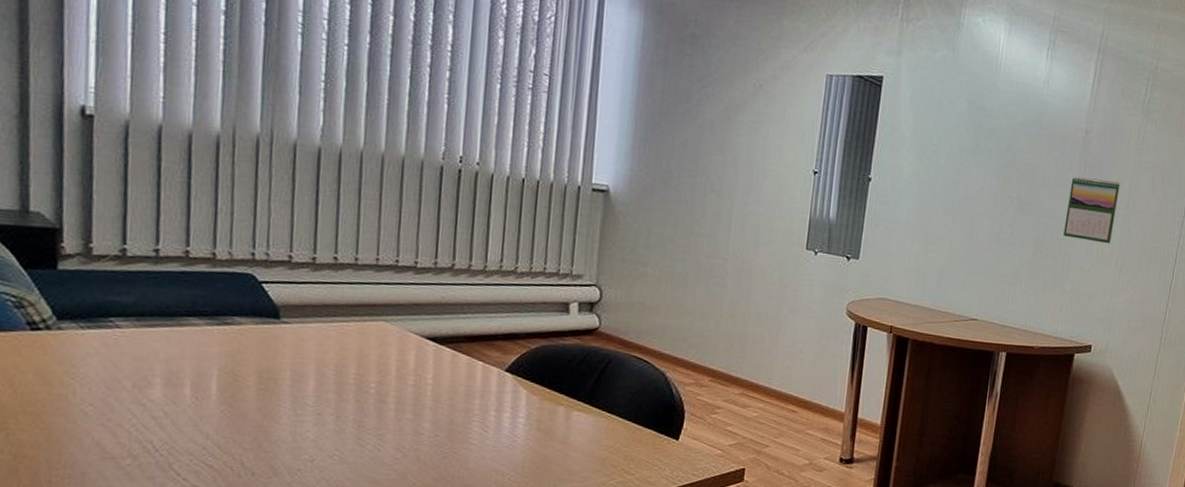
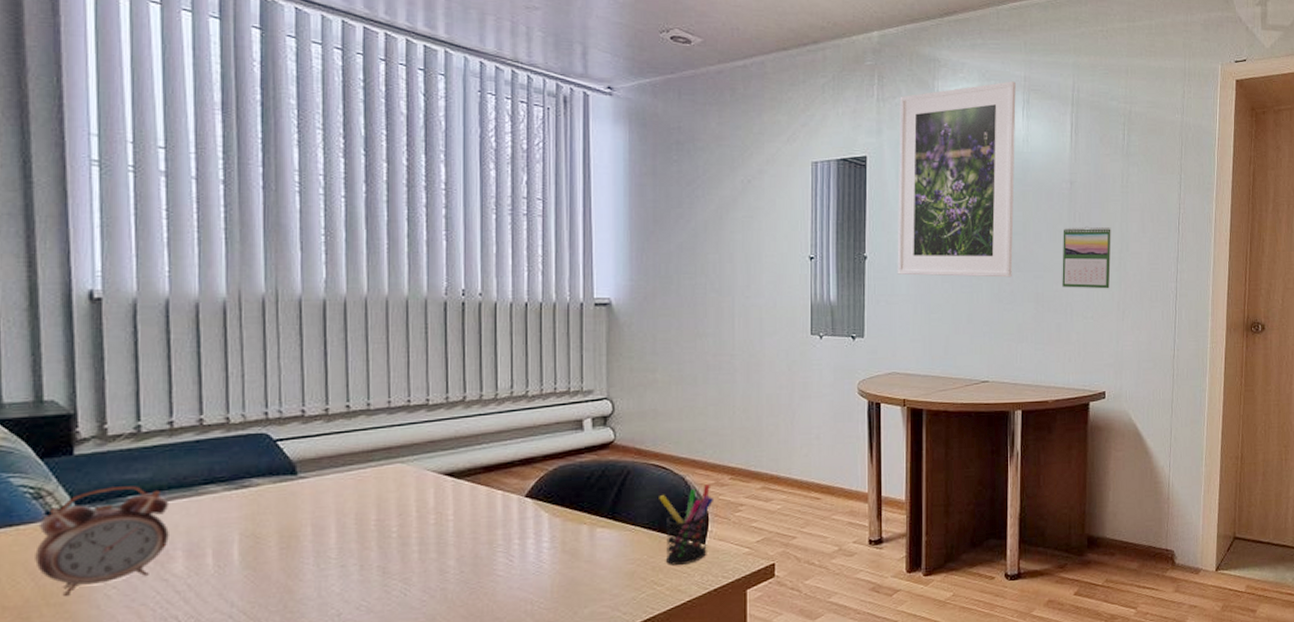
alarm clock: none [14,306,151,407] -> present [35,486,170,596]
pen holder: none [637,383,691,458] -> present [659,484,713,565]
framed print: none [900,18,1044,219] -> present [897,81,1016,278]

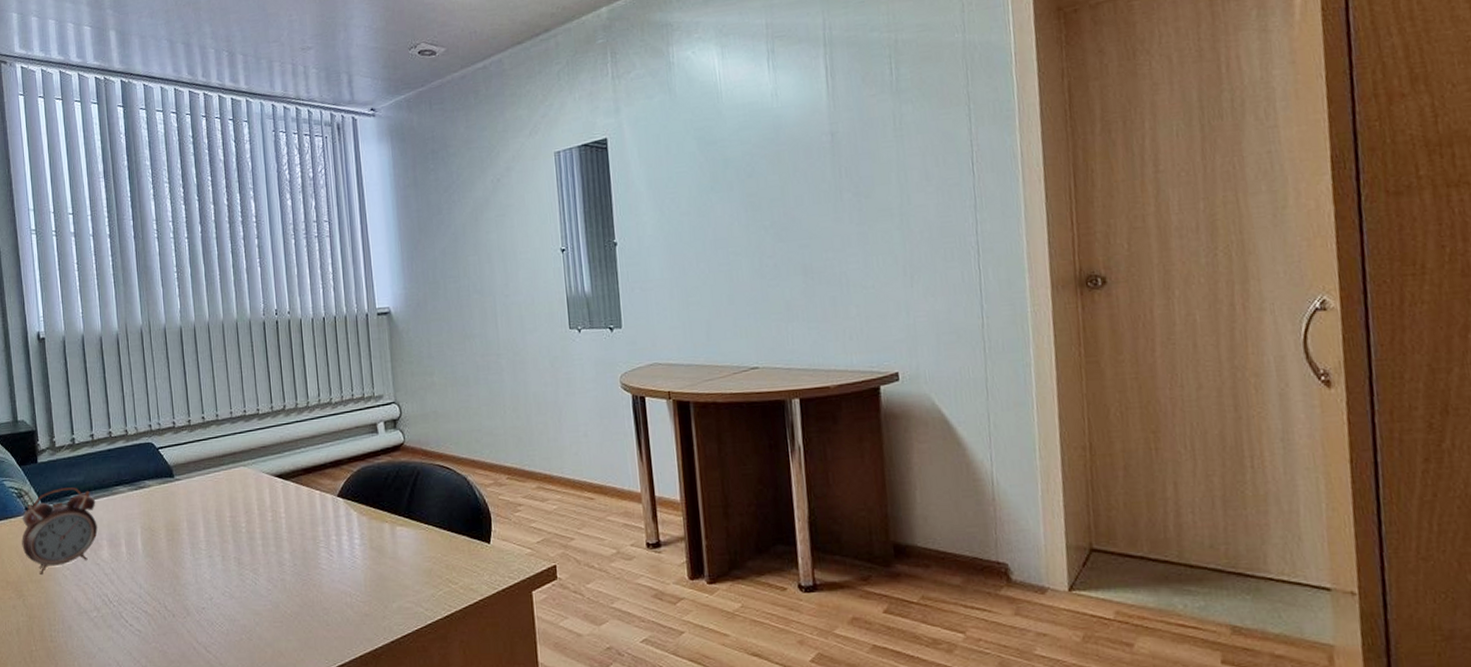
pen holder: present [659,484,713,565] -> none [446,484,494,564]
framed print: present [897,81,1016,278] -> none [634,31,774,259]
calendar: present [1062,226,1111,289] -> none [827,179,892,255]

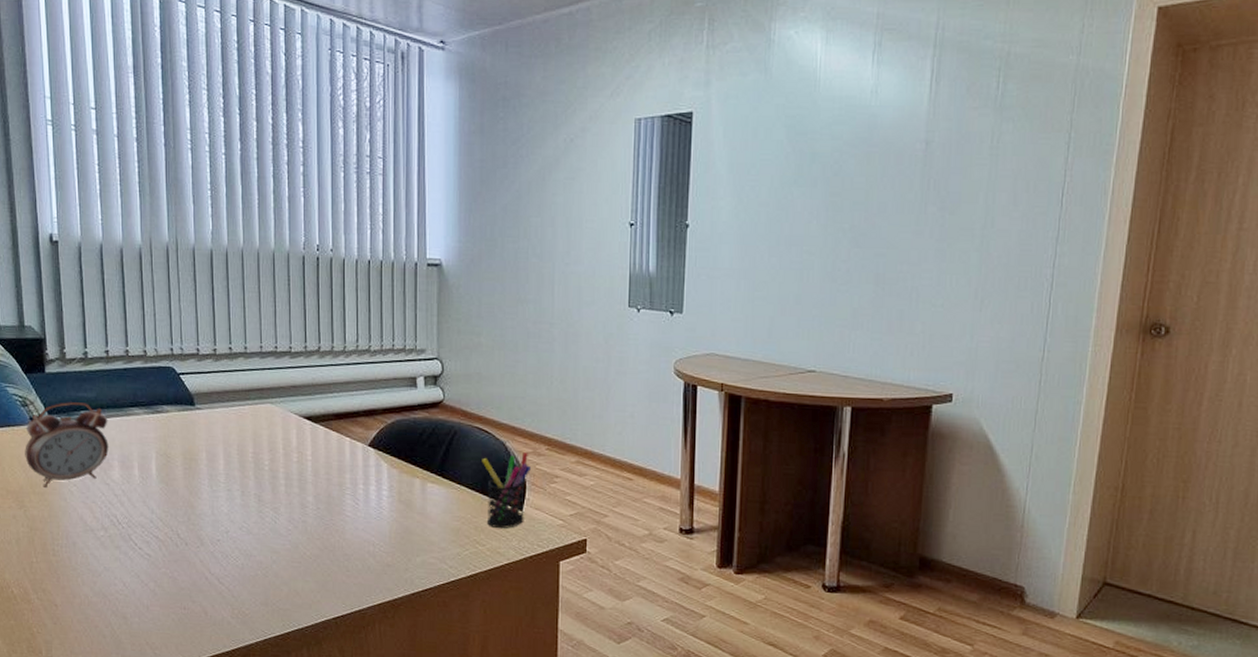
pen holder: none [446,484,494,564] -> present [482,452,531,528]

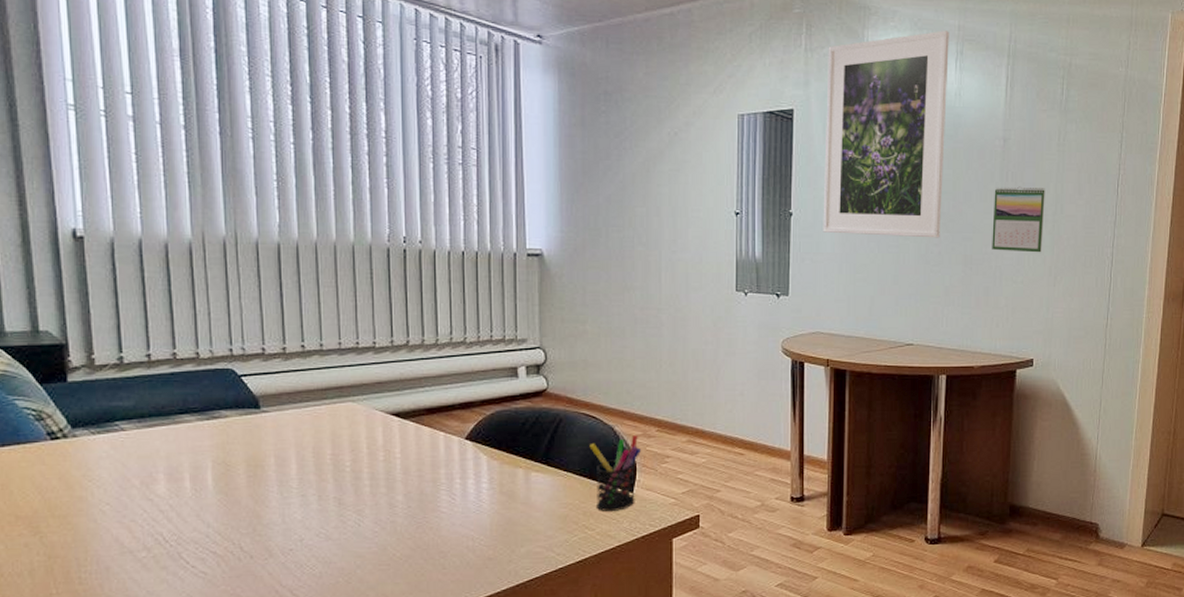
alarm clock: present [25,402,109,487] -> none [40,412,152,509]
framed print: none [720,20,866,254] -> present [823,30,949,238]
calendar: none [908,196,974,273] -> present [992,186,1045,253]

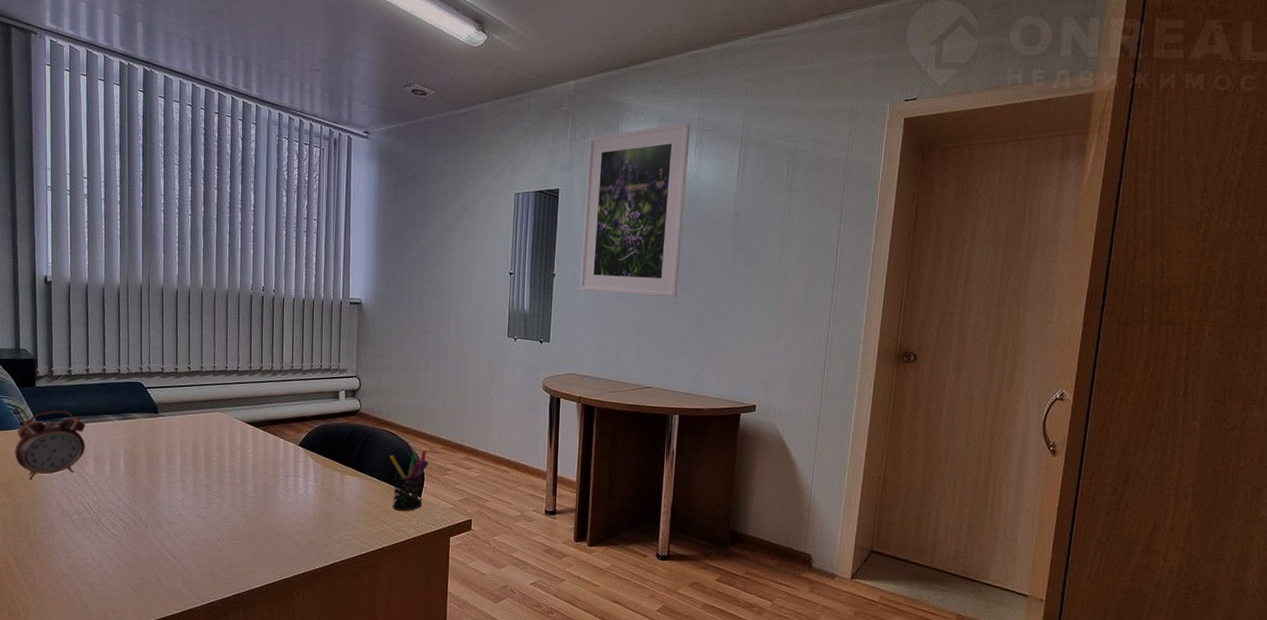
alarm clock: none [40,412,152,509] -> present [15,410,86,480]
calendar: present [992,186,1045,253] -> none [722,255,771,313]

